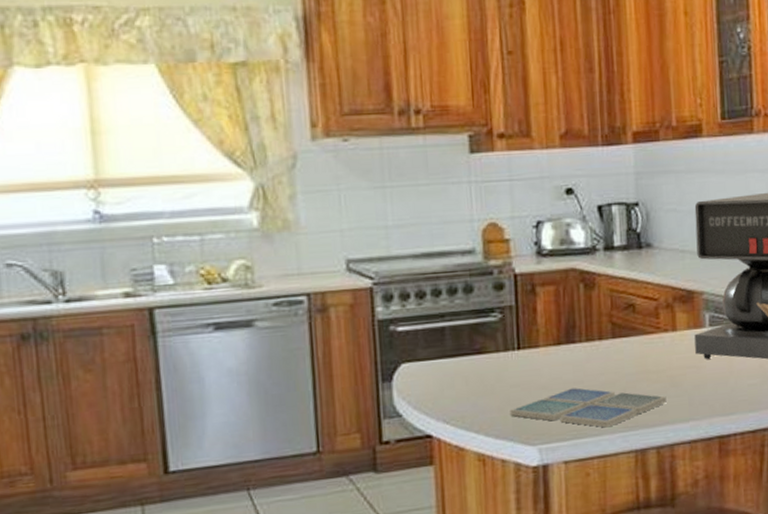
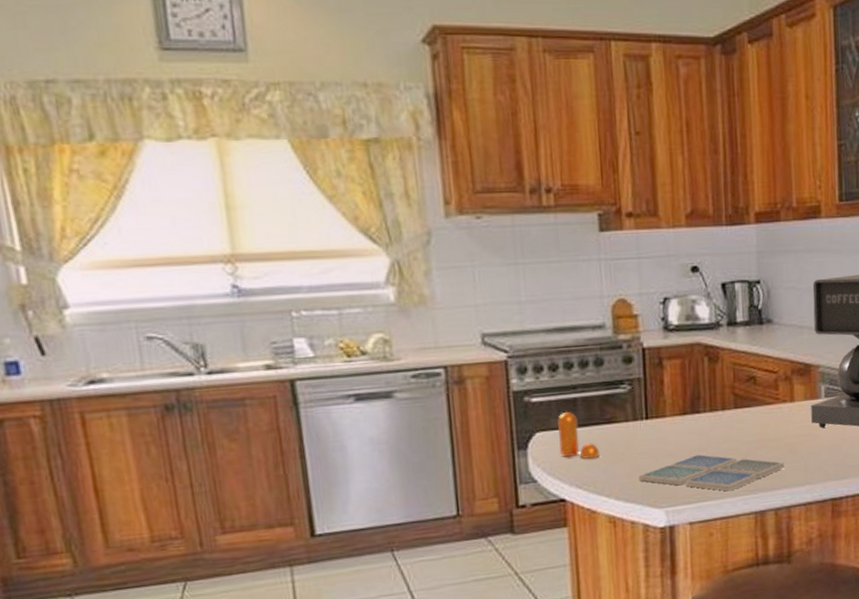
pepper shaker: none [424,341,469,393] -> present [558,411,600,460]

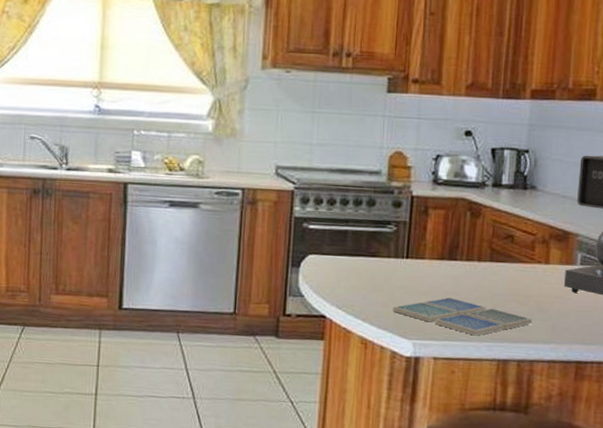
pepper shaker: present [558,411,600,460] -> none [327,240,361,286]

